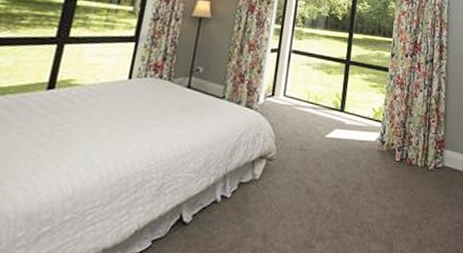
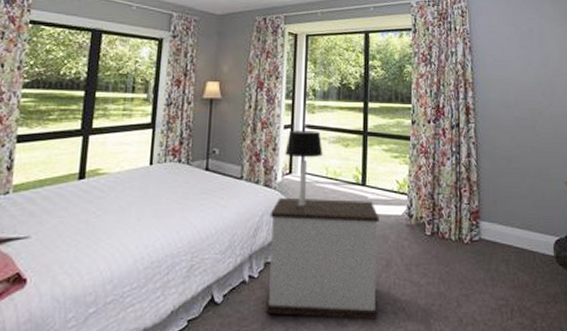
nightstand: none [234,118,354,241] -> present [265,197,379,320]
table lamp: none [269,54,307,129] -> present [285,130,323,207]

